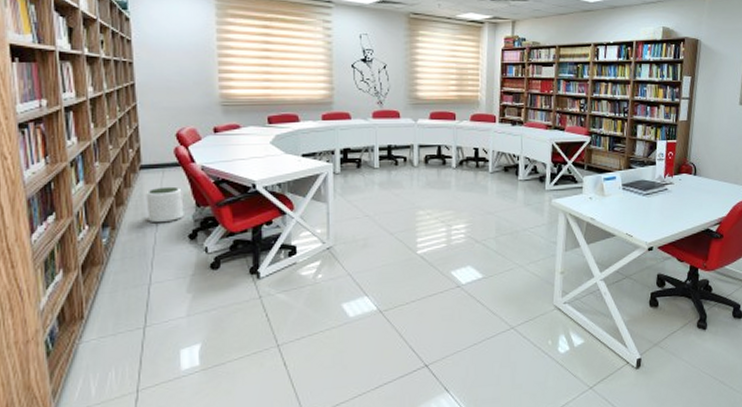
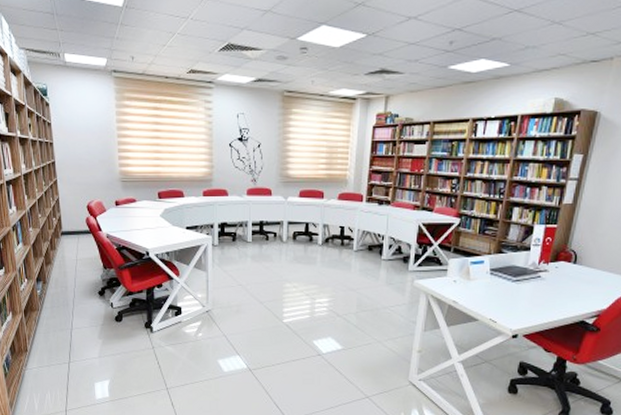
plant pot: present [146,186,184,223] -> none [66,250,95,281]

